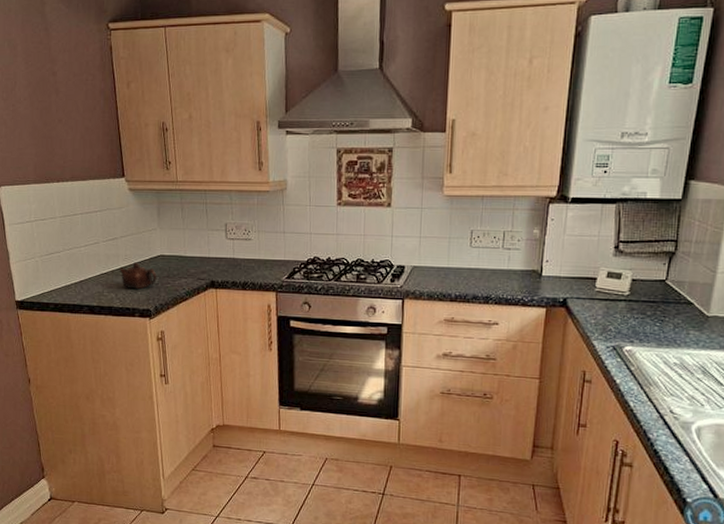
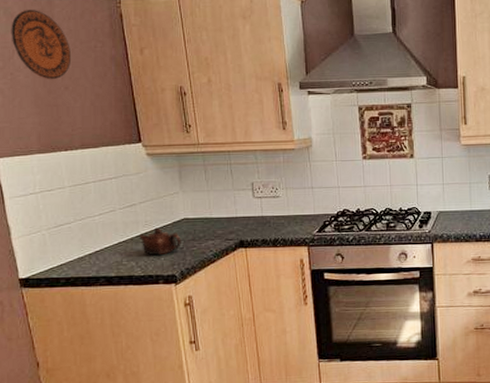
decorative plate: none [13,42,66,112] -> present [11,10,72,80]

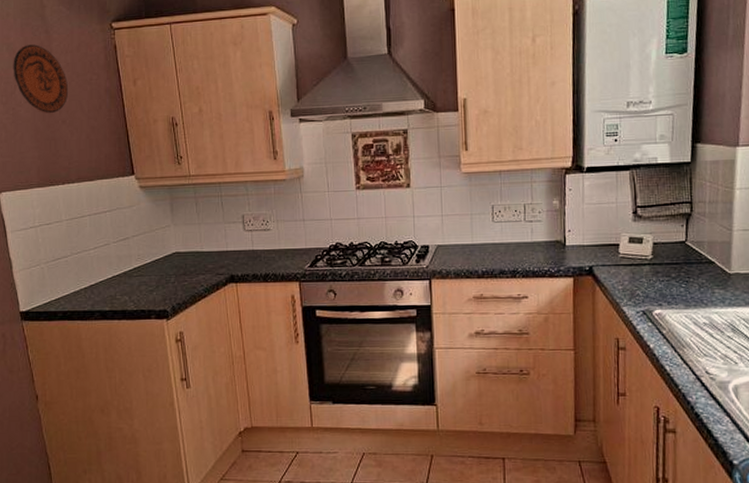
teapot: present [138,227,181,256] -> none [131,261,173,290]

